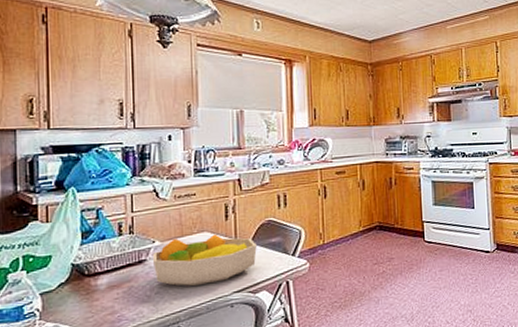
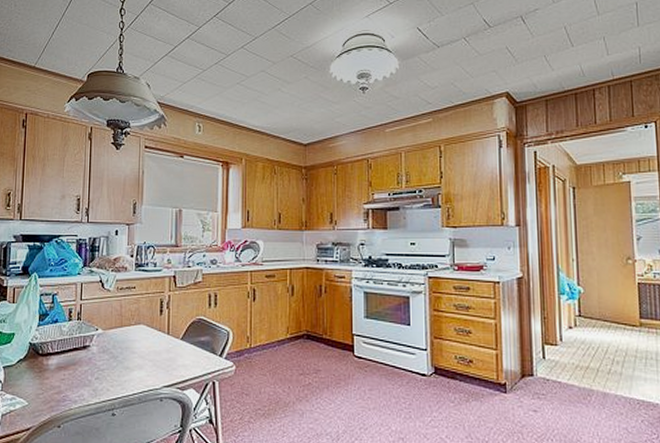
fruit bowl: present [153,234,257,287] -> none [95,327,187,377]

